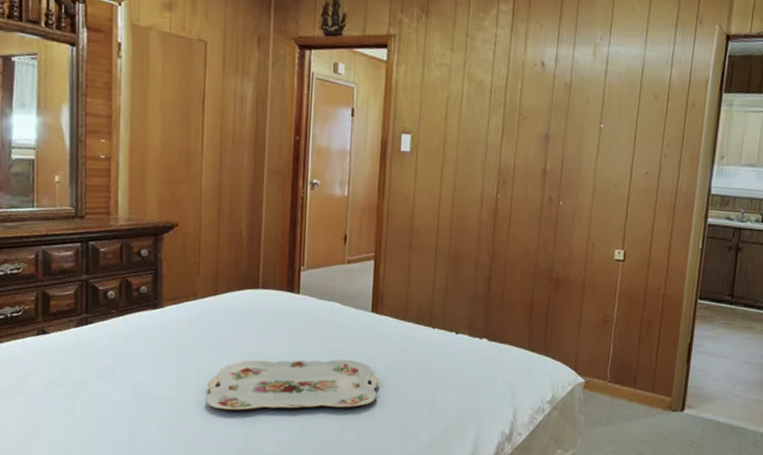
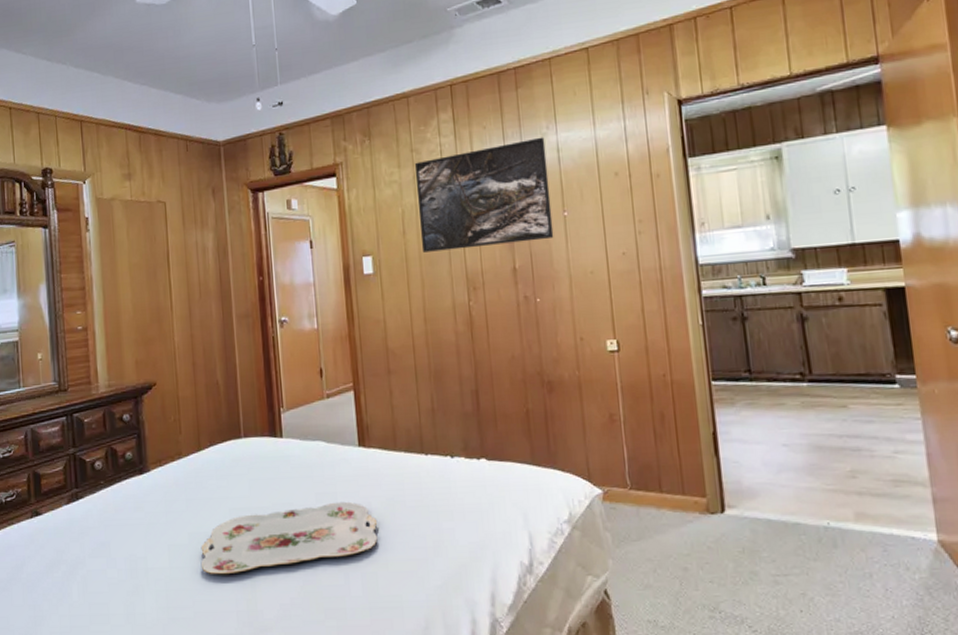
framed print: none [460,46,597,147] -> present [414,137,554,252]

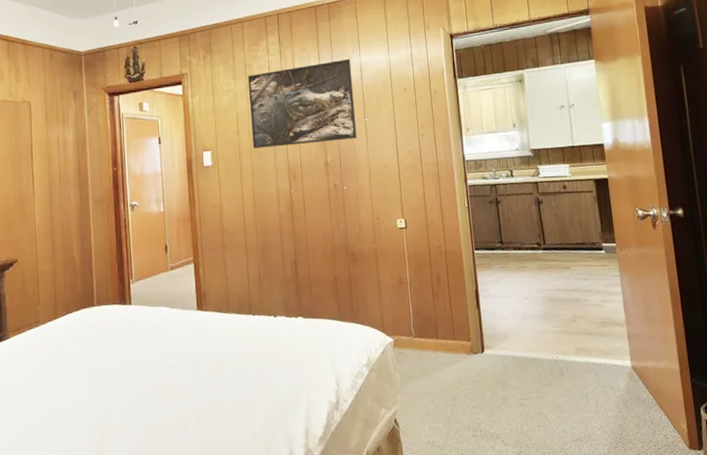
serving tray: present [200,501,378,575] -> none [54,357,212,428]

